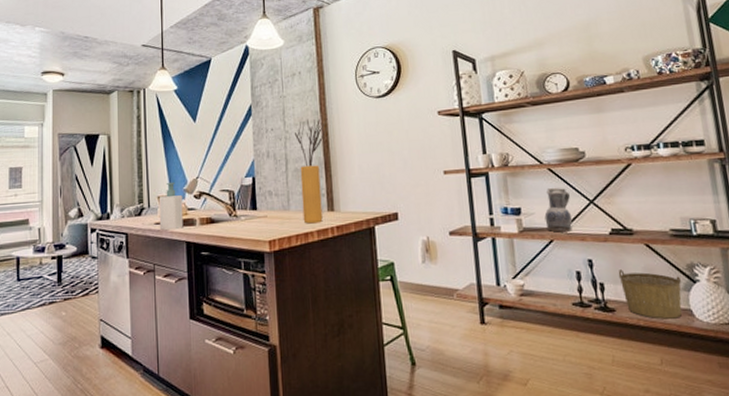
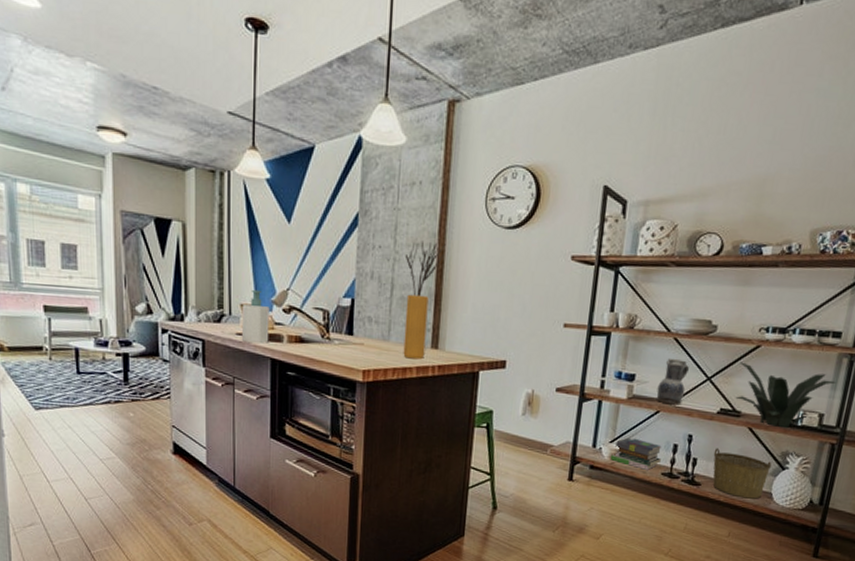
books: none [517,271,568,302] -> present [611,438,662,470]
plant: none [616,181,716,240] -> present [735,362,836,429]

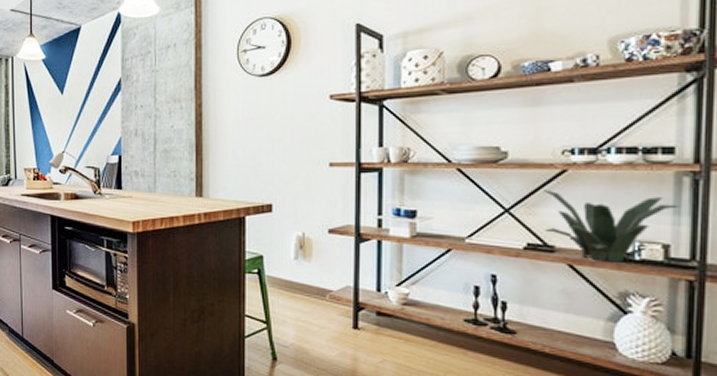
soap bottle: present [241,289,270,344] -> none [25,154,49,203]
vase: present [403,241,446,360] -> none [166,96,203,208]
books: present [611,438,662,470] -> none [400,281,461,316]
ceramic jug: present [655,358,689,405] -> none [444,190,480,242]
basket: present [713,448,772,499] -> none [527,289,607,350]

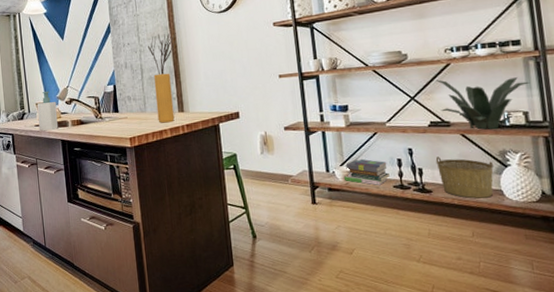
soap bottle: none [25,154,49,203] -> present [37,90,58,132]
vase: none [166,96,203,208] -> present [148,33,176,123]
books: none [400,281,461,316] -> present [344,159,390,185]
basket: none [527,289,607,350] -> present [435,156,494,199]

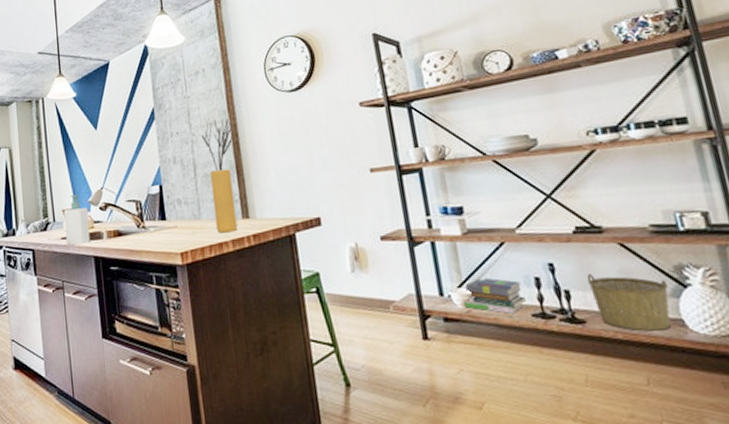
plant: present [436,77,529,130] -> none [578,166,706,238]

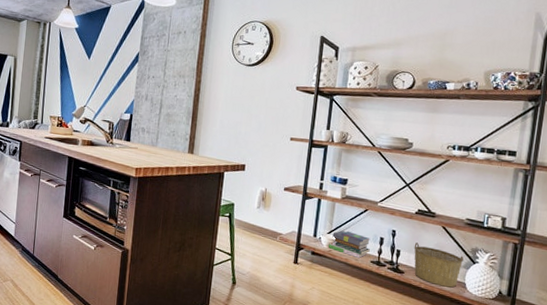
soap bottle: present [64,193,91,246] -> none [48,105,71,146]
vase: present [202,118,238,234] -> none [167,73,202,161]

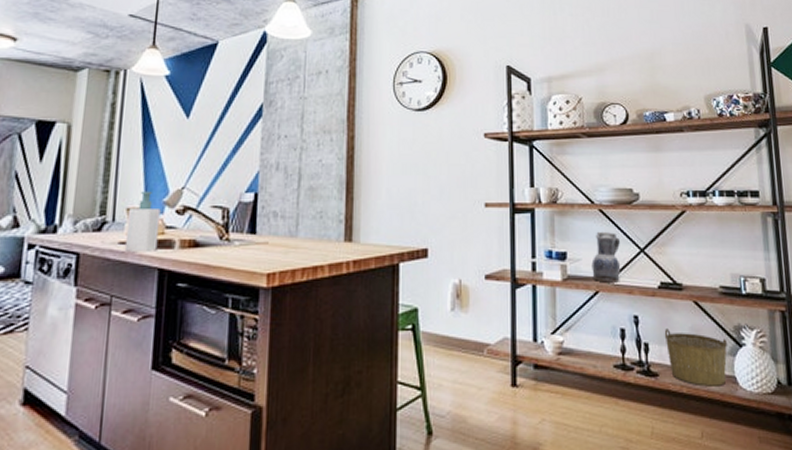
soap bottle: none [48,105,71,146] -> present [124,190,161,253]
books: present [329,231,370,258] -> none [555,327,610,363]
ceramic jug: none [364,167,391,205] -> present [591,231,621,283]

